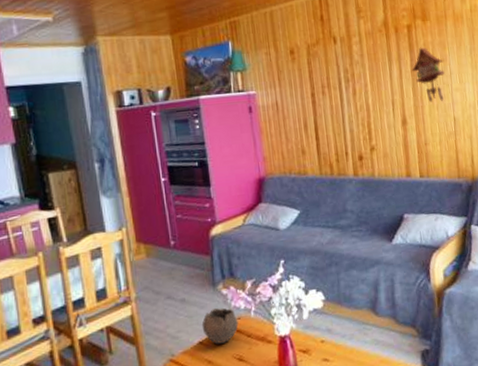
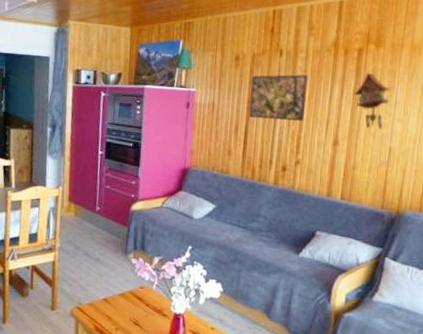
bowl: present [201,307,239,345] -> none [108,274,141,306]
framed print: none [311,59,370,111] -> present [249,74,309,121]

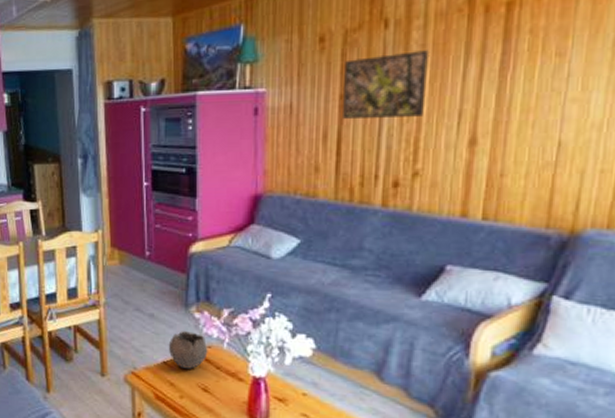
bowl: none [108,274,141,306] -> present [168,331,208,369]
cuckoo clock: present [354,72,391,129] -> none [501,34,561,117]

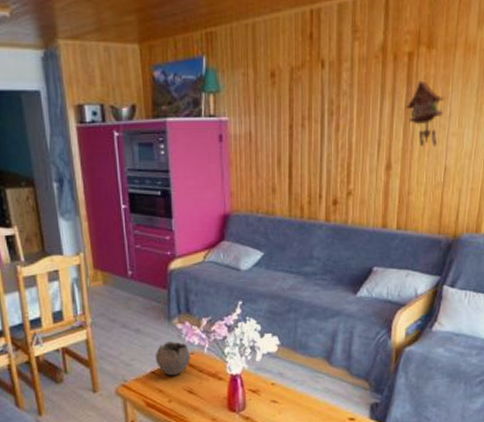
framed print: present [343,50,430,119] -> none [292,89,356,146]
cuckoo clock: none [501,34,561,117] -> present [406,80,445,147]

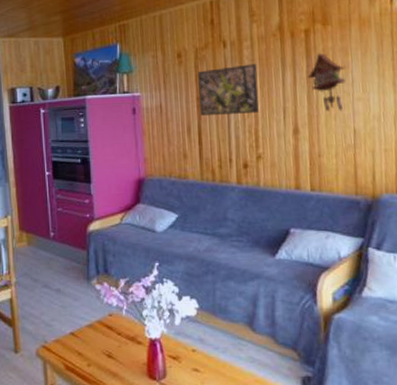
bowl: present [155,341,191,376] -> none [74,302,110,338]
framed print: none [292,89,356,146] -> present [198,64,259,116]

